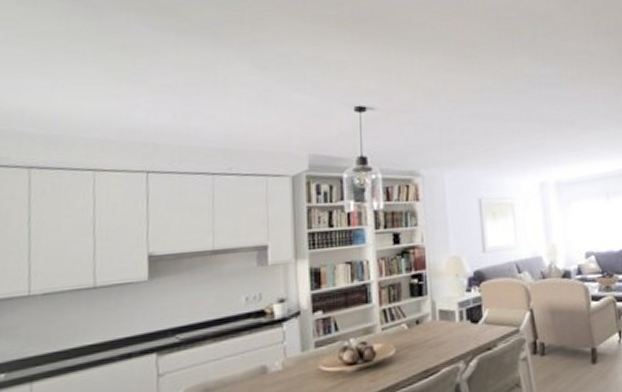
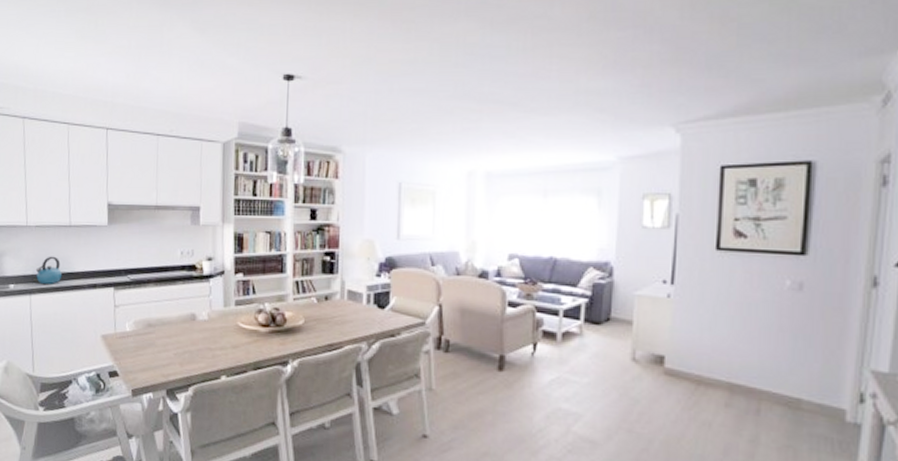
kettle: none [40,327,82,367] -> present [35,256,63,285]

